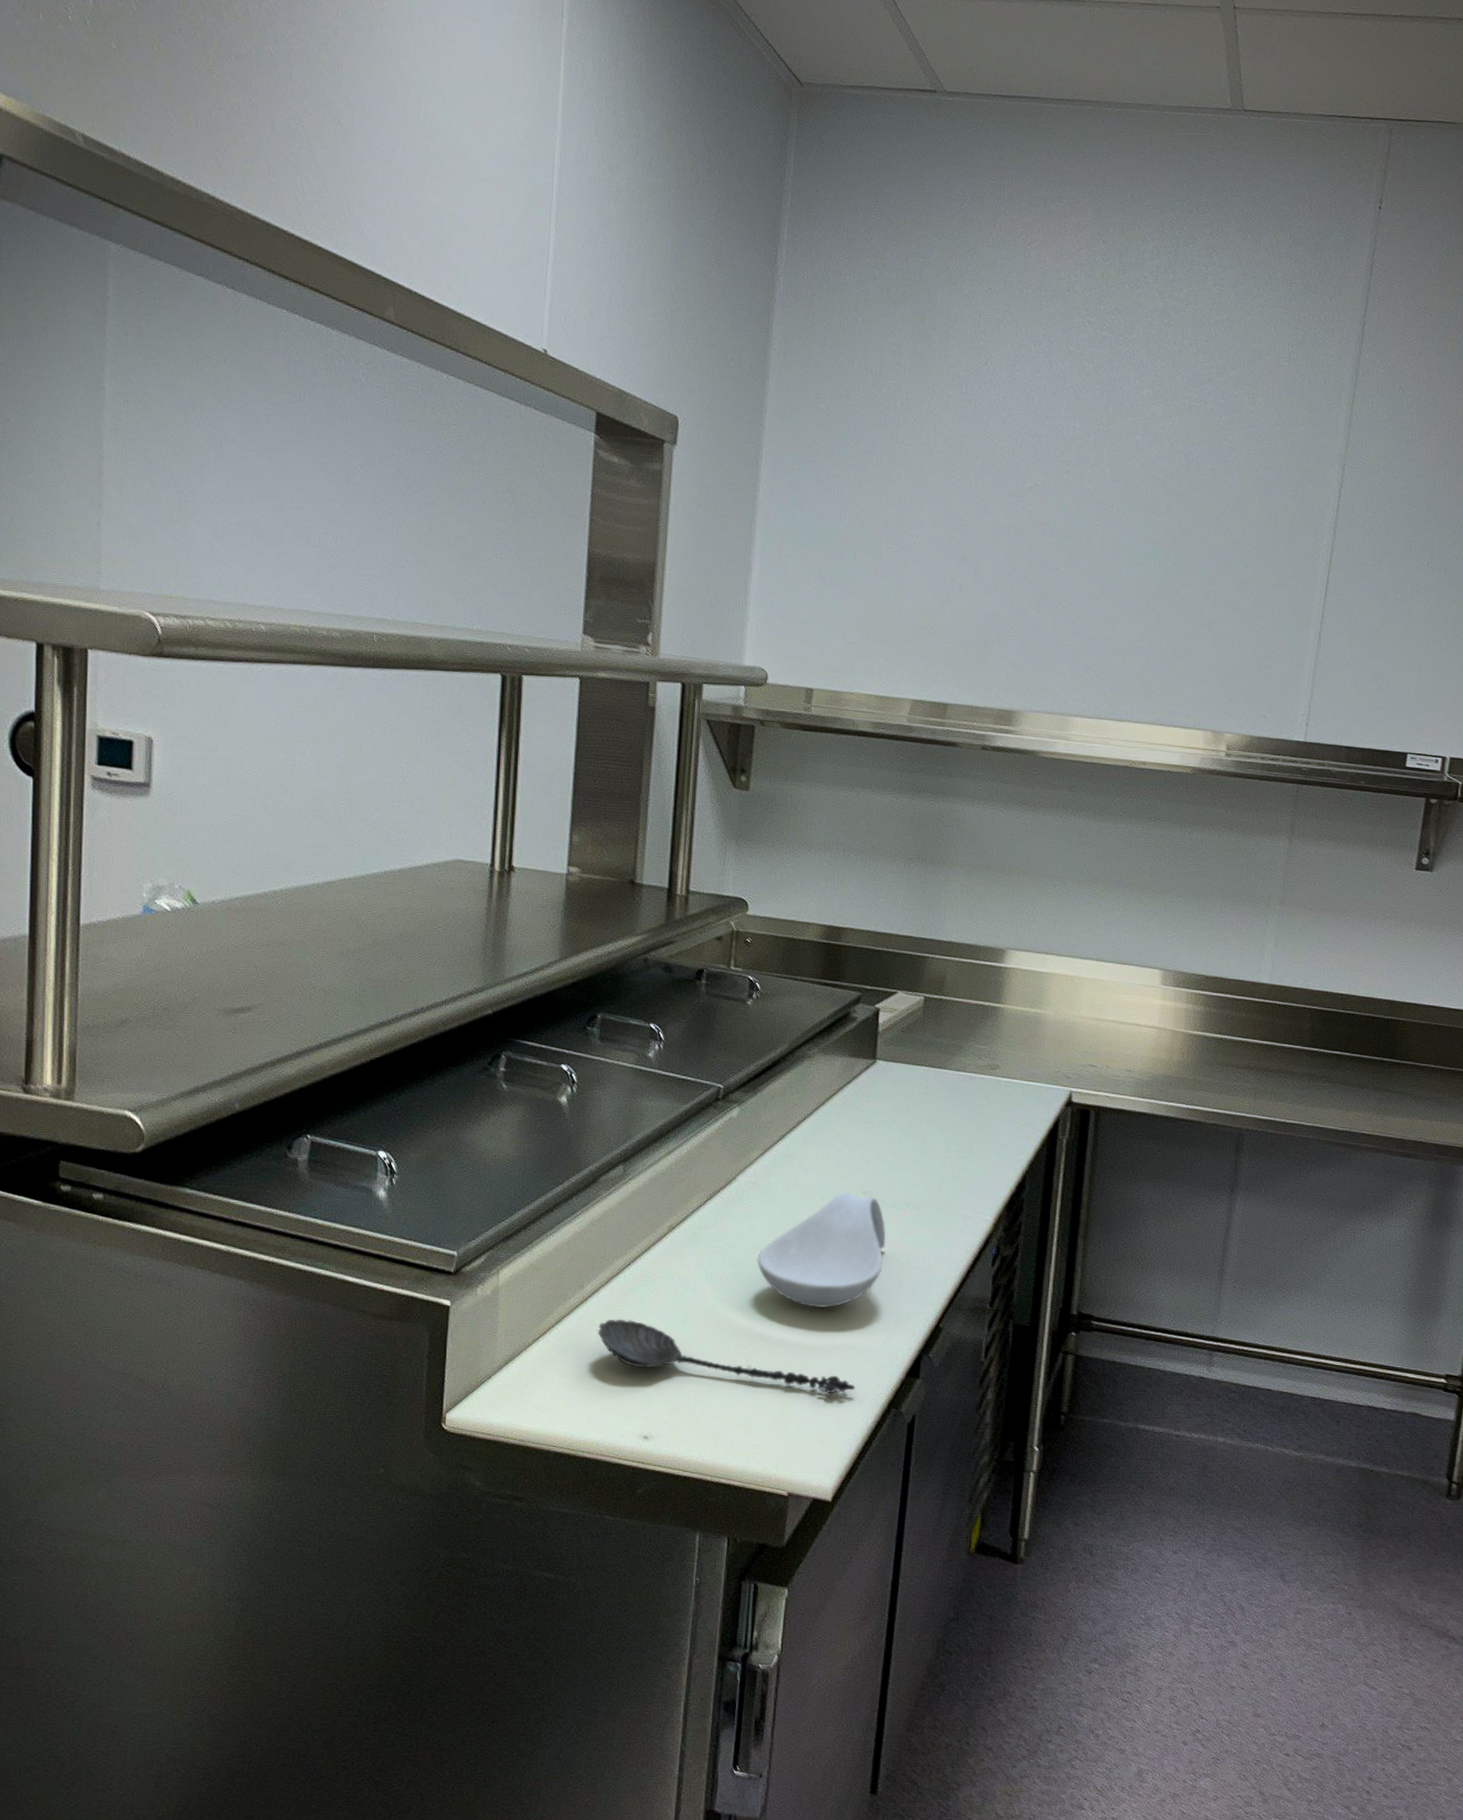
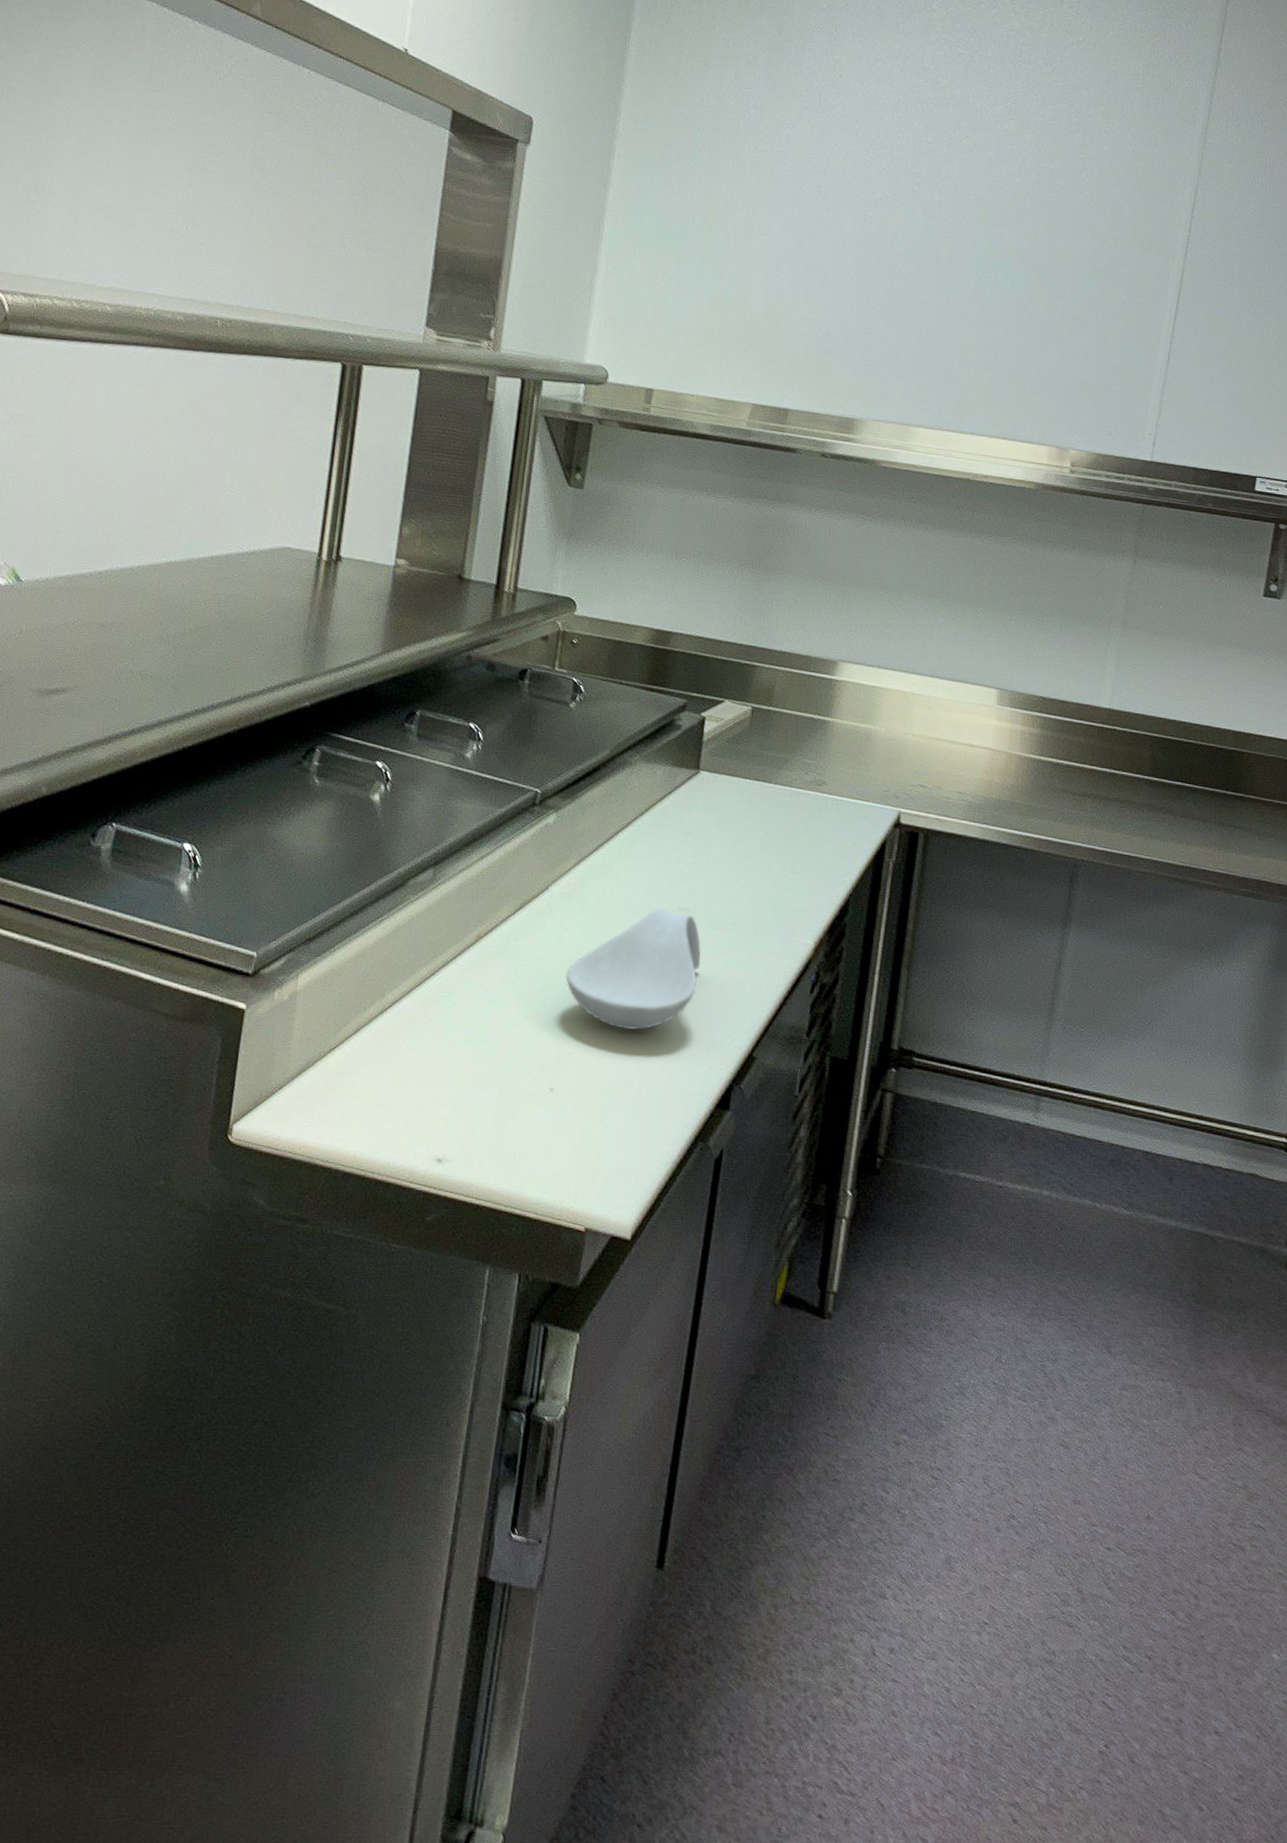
spoon: present [597,1319,856,1394] -> none [395,1031,662,1123]

